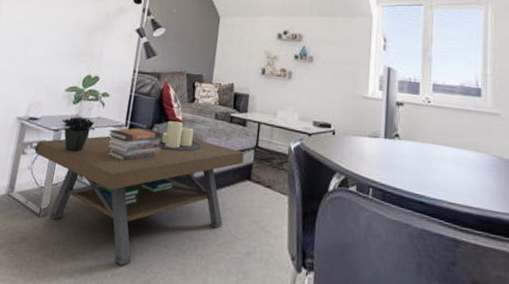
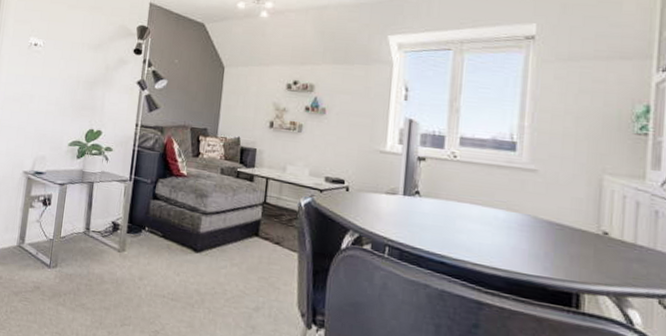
coffee table: present [36,121,244,266] -> none [43,176,252,316]
potted plant: present [61,91,98,153] -> none [66,145,101,207]
book stack: present [107,127,163,162] -> none [113,182,168,216]

